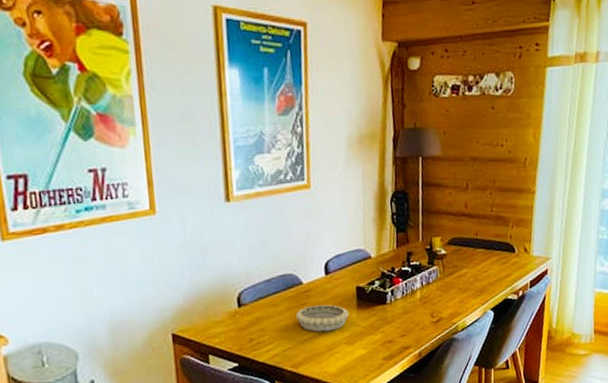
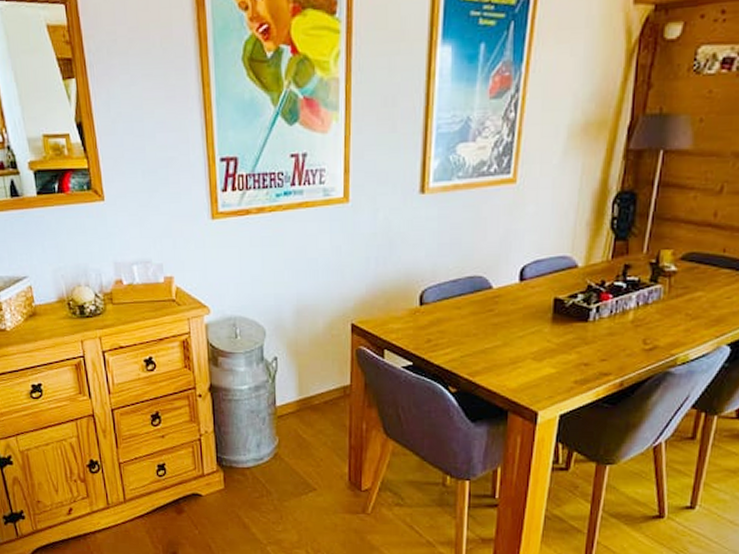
decorative bowl: present [295,304,349,332] -> none [479,314,541,343]

